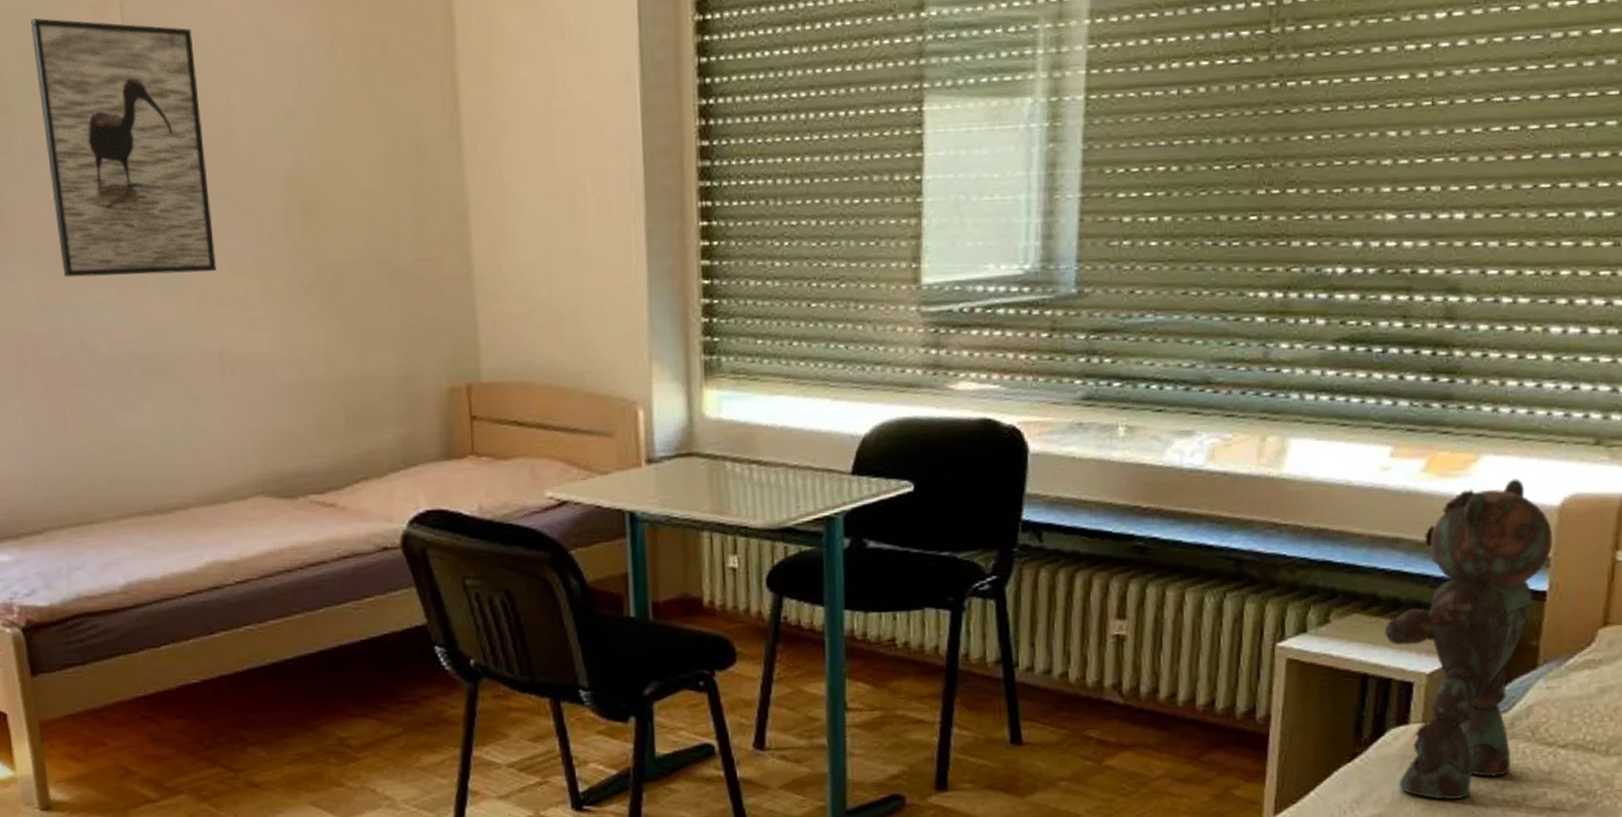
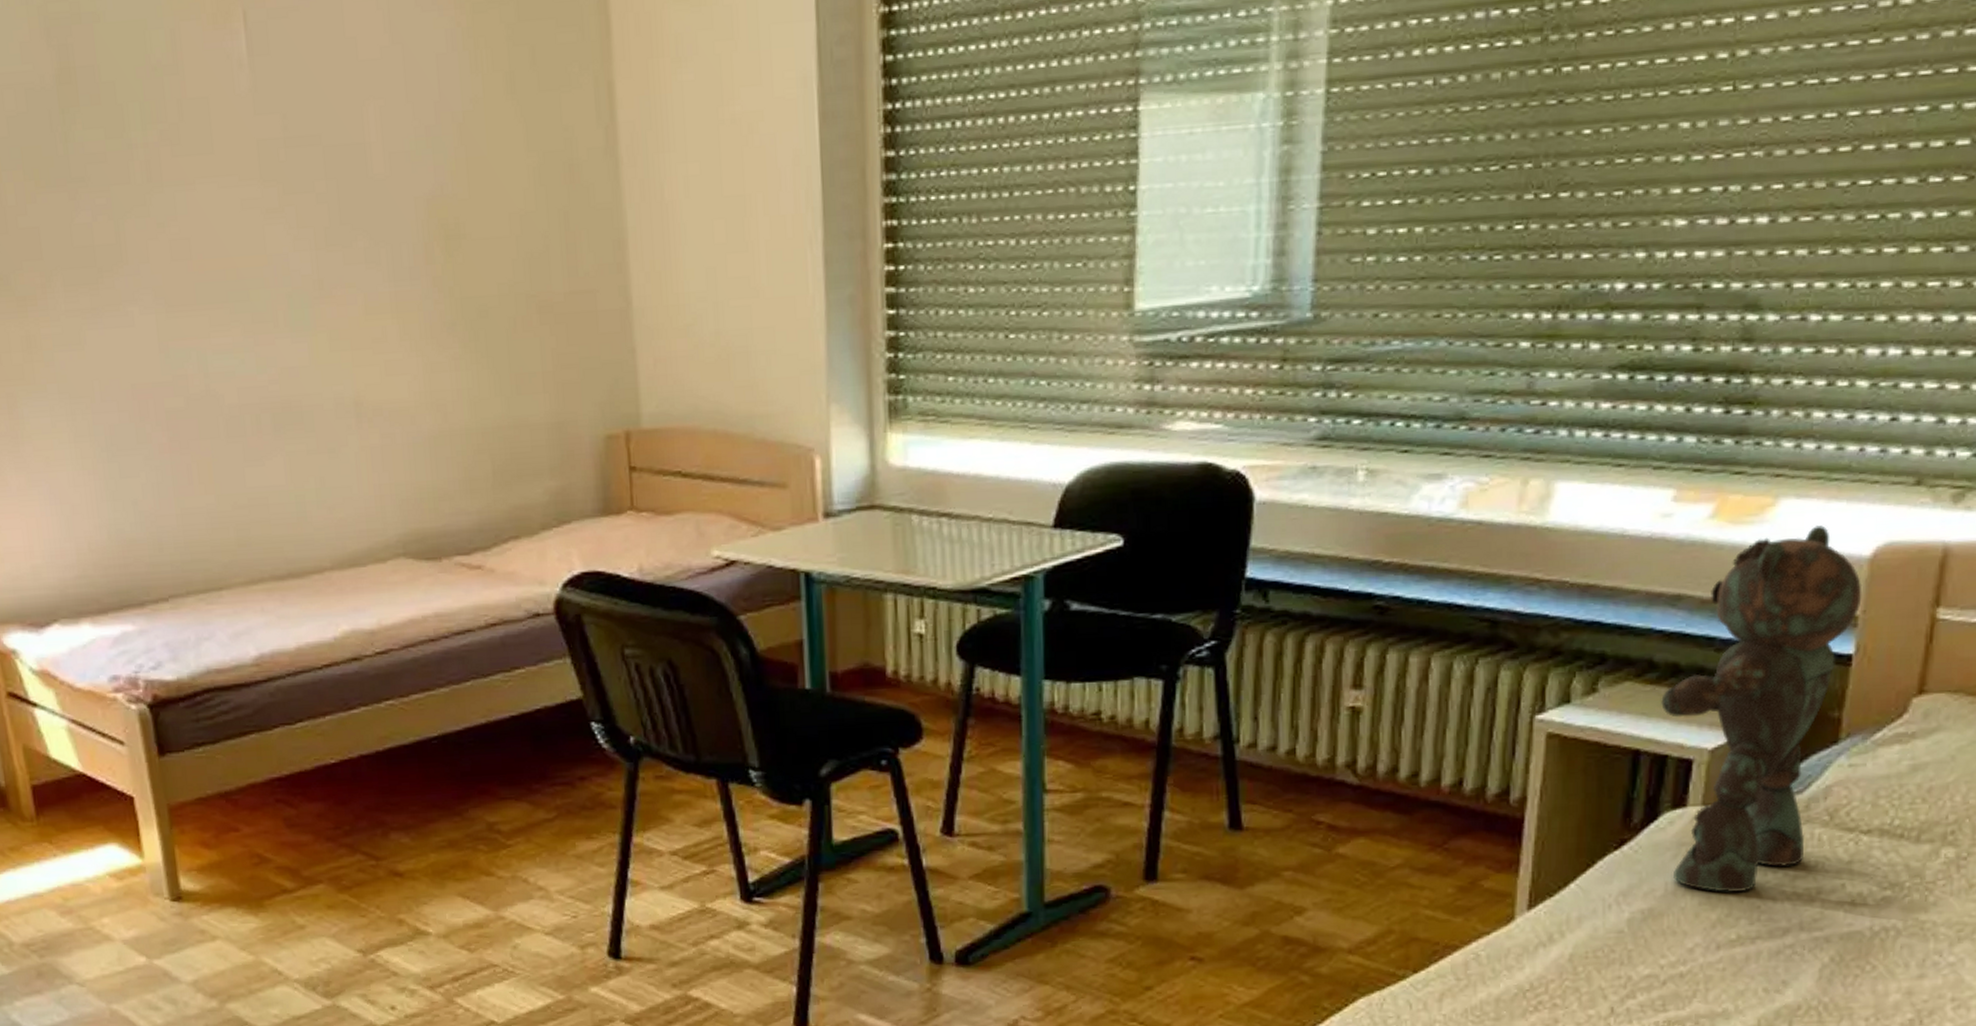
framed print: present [30,18,216,278] -> none [146,29,351,319]

